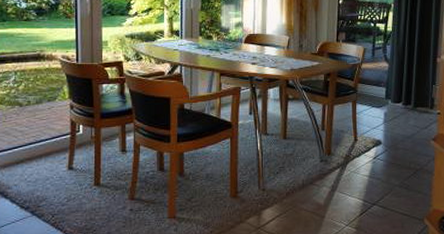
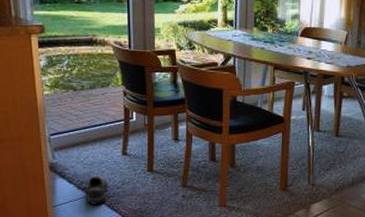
shoe: none [30,192,53,226] -> present [86,175,108,206]

